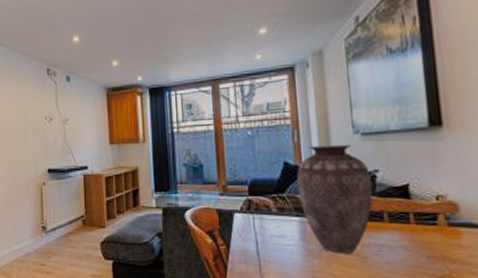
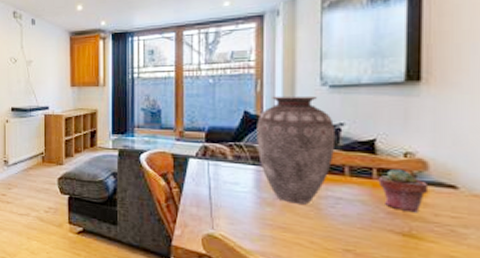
potted succulent: none [415,212,463,255] -> present [378,168,429,213]

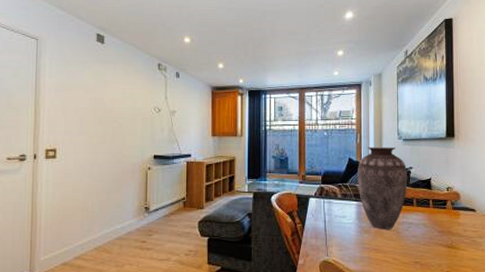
potted succulent: present [378,168,429,213] -> none [433,199,461,230]

